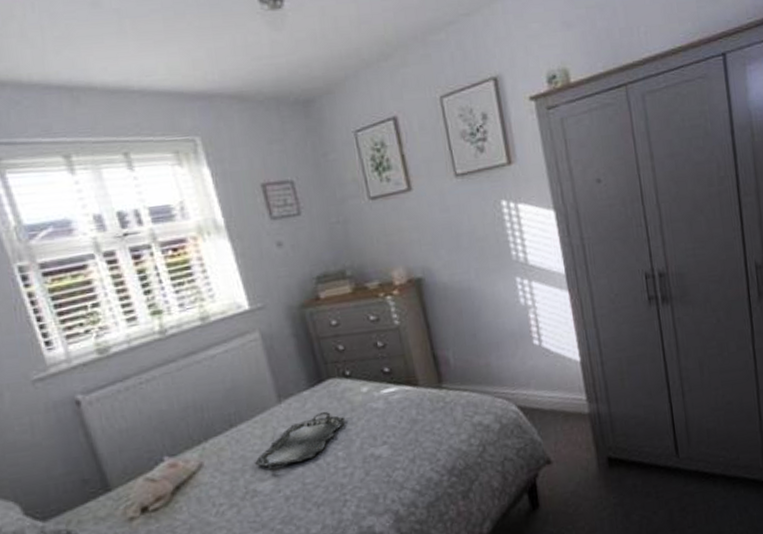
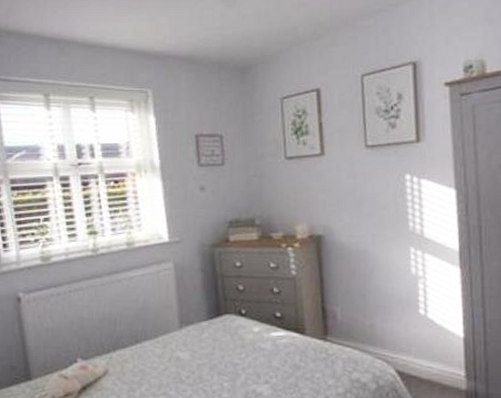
serving tray: present [254,411,344,470] -> none [150,343,234,388]

